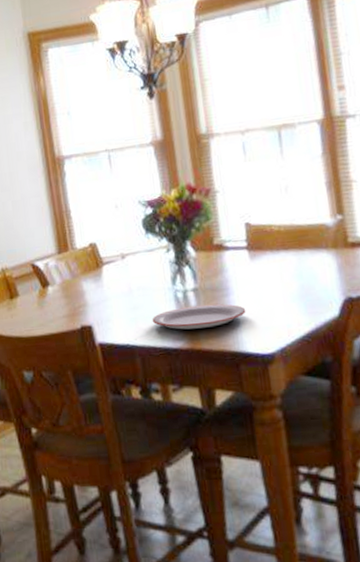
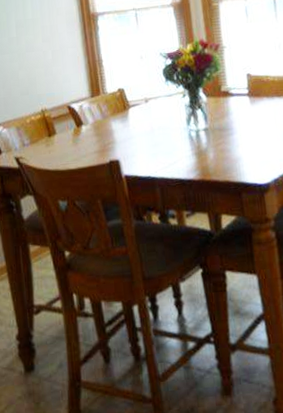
plate: present [152,304,246,330] -> none [170,141,247,164]

